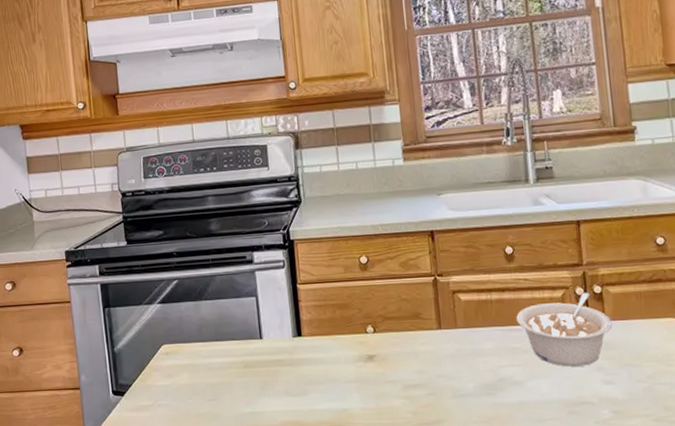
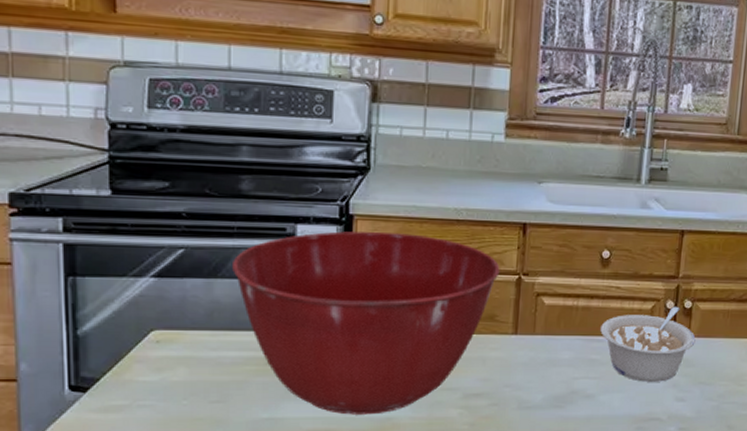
mixing bowl: none [211,250,418,408] -> present [232,231,500,415]

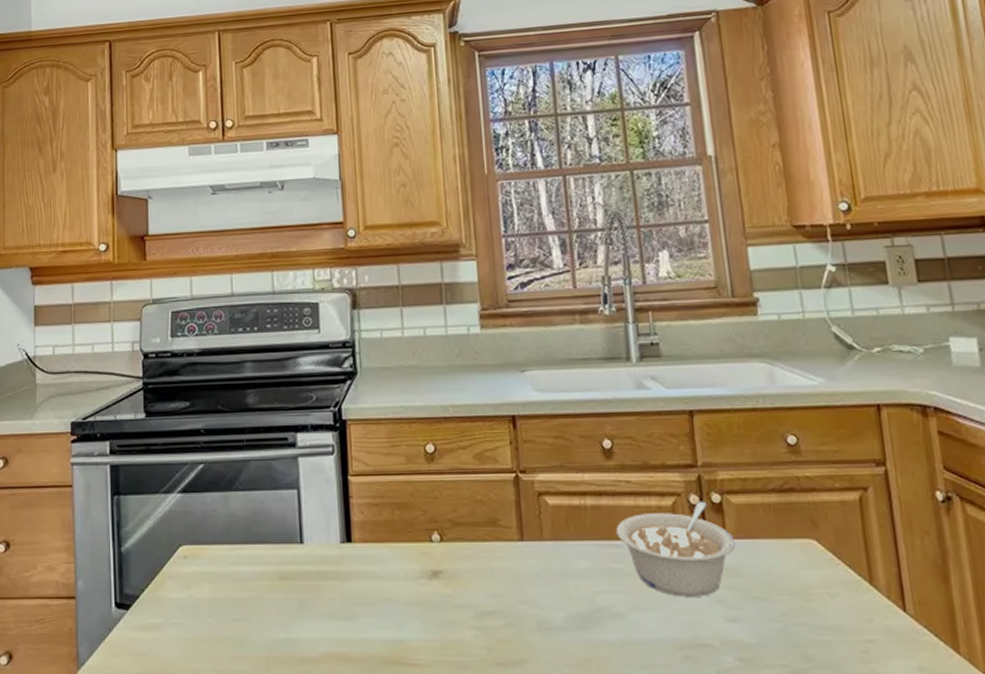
mixing bowl: present [232,231,500,415] -> none [244,435,495,636]

